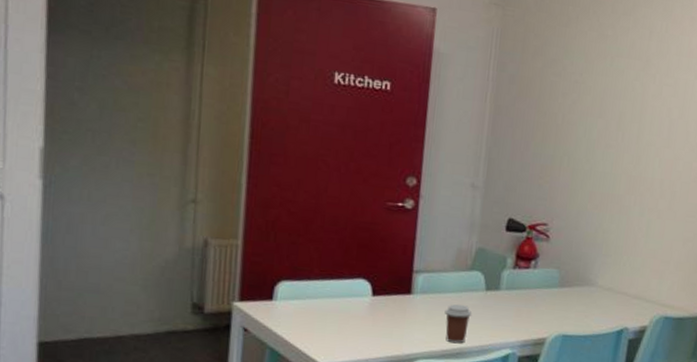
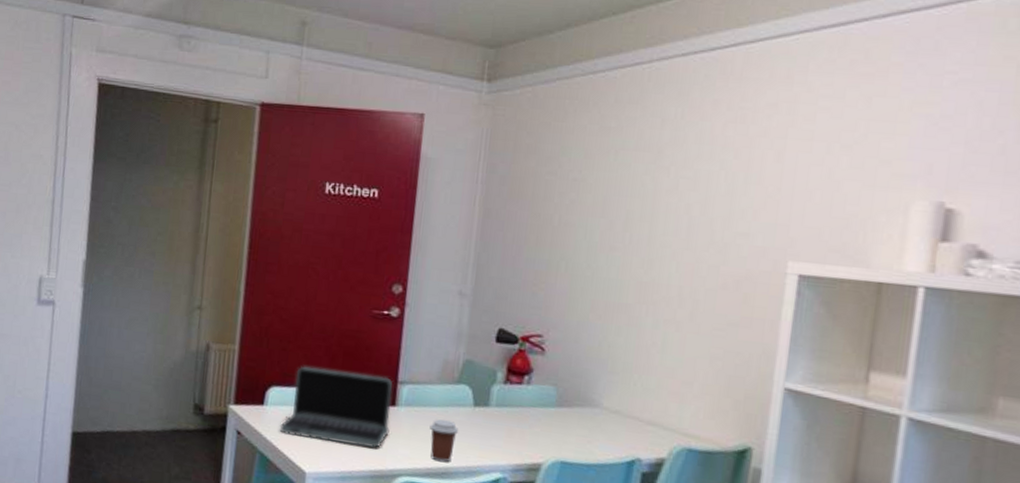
laptop: none [291,259,409,336] -> present [279,365,393,449]

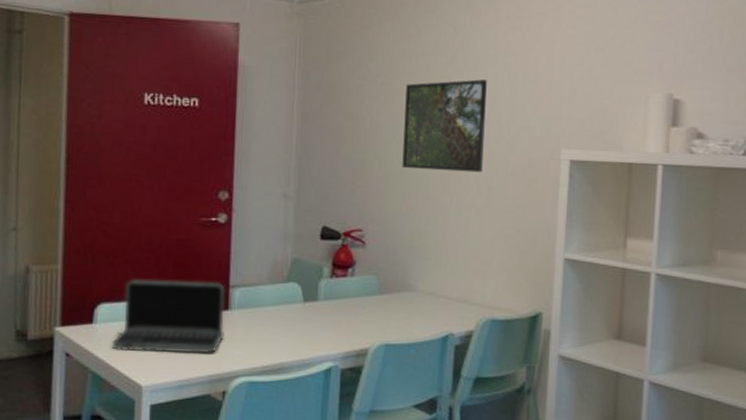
coffee cup: present [429,419,459,463] -> none [263,318,291,359]
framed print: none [592,178,699,283] -> present [402,79,487,173]

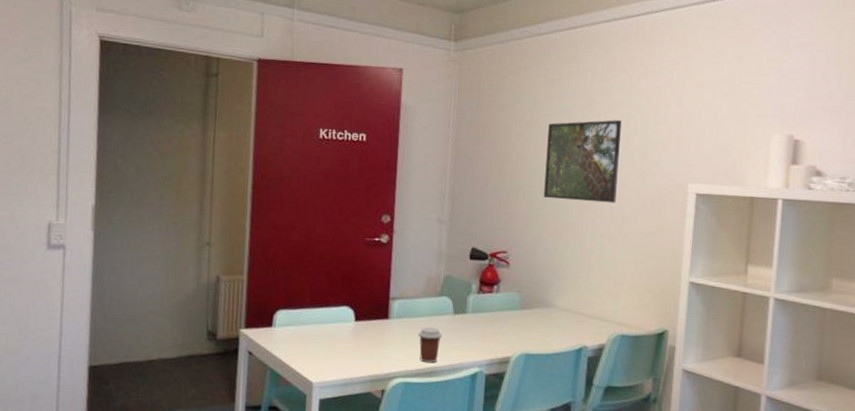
laptop: present [111,279,225,354] -> none [287,290,386,357]
coffee cup: none [263,318,291,359] -> present [418,327,443,363]

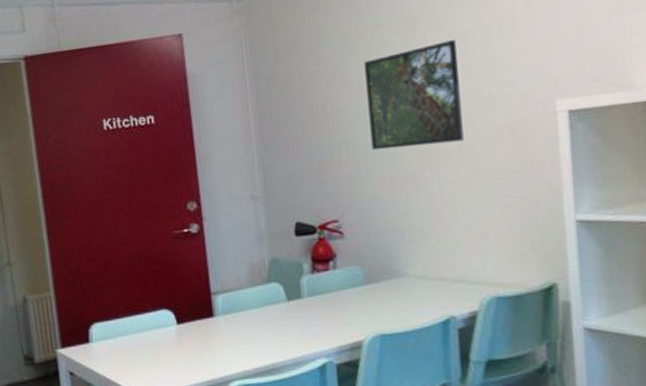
coffee cup: present [418,327,443,363] -> none [250,319,279,360]

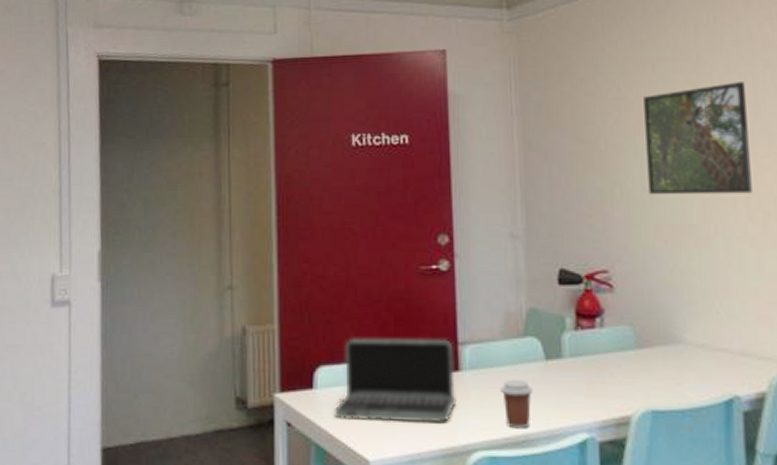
laptop: none [108,291,213,366] -> present [334,338,457,424]
coffee cup: none [250,319,279,360] -> present [500,380,534,429]

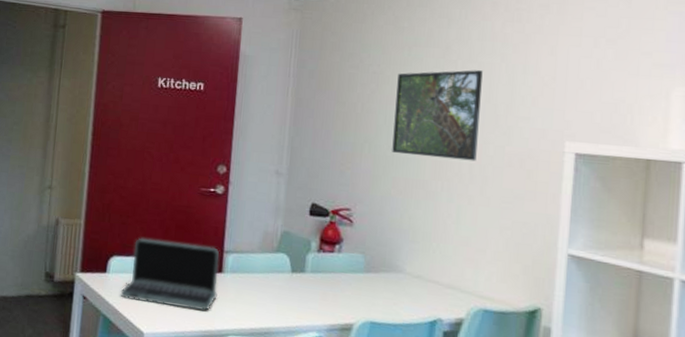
coffee cup: present [500,380,534,429] -> none [252,284,279,324]

